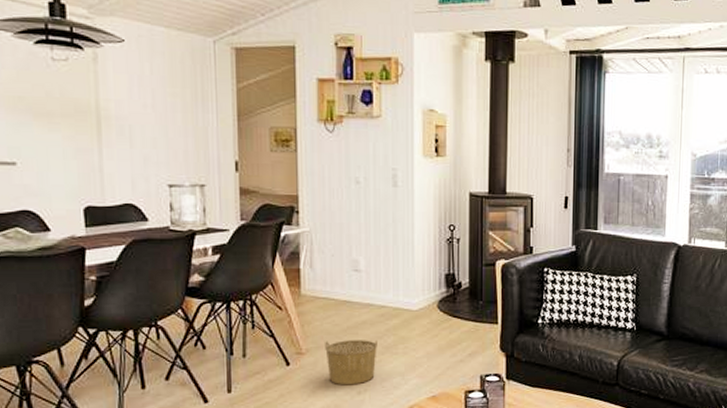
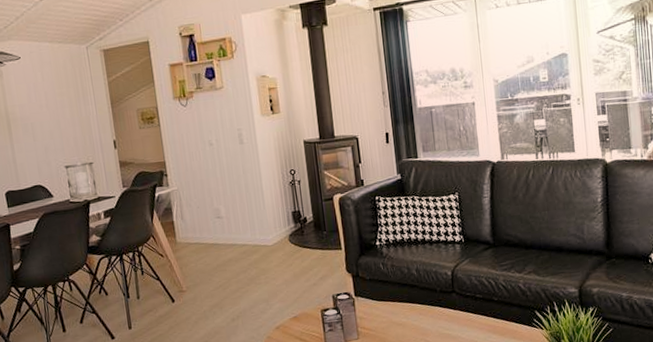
basket: present [325,340,377,386] -> none [201,273,244,315]

